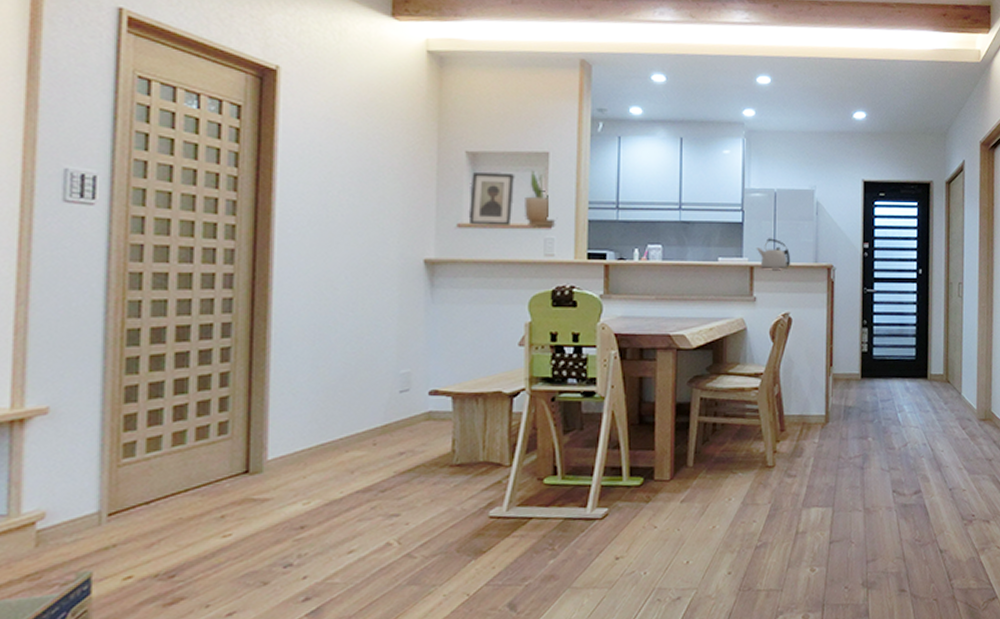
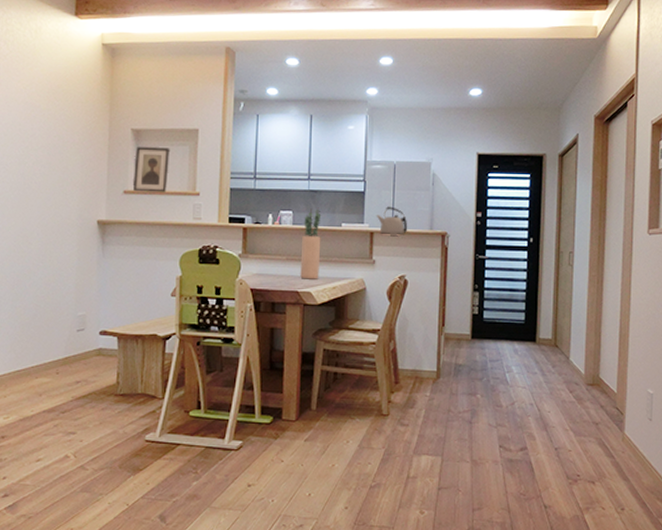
potted plant: present [525,171,556,229] -> none [178,146,203,196]
vase: none [672,240,695,321] -> present [300,207,322,279]

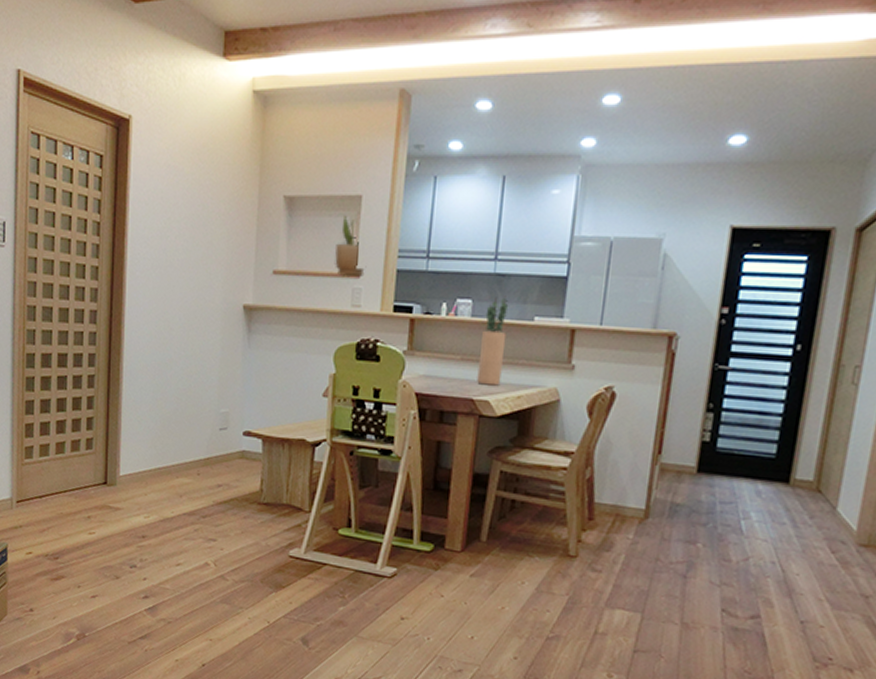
picture frame: present [133,147,169,192] -> none [284,218,327,273]
potted plant: none [178,146,203,196] -> present [335,216,365,278]
kettle: present [376,206,408,236] -> none [580,296,623,335]

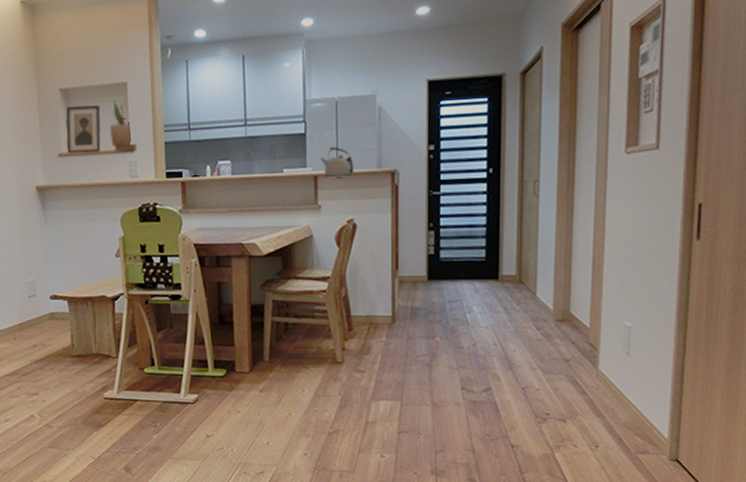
picture frame: none [284,218,327,273] -> present [66,105,101,154]
vase: present [477,295,509,386] -> none [242,154,263,231]
kettle: none [580,296,623,335] -> present [319,147,354,178]

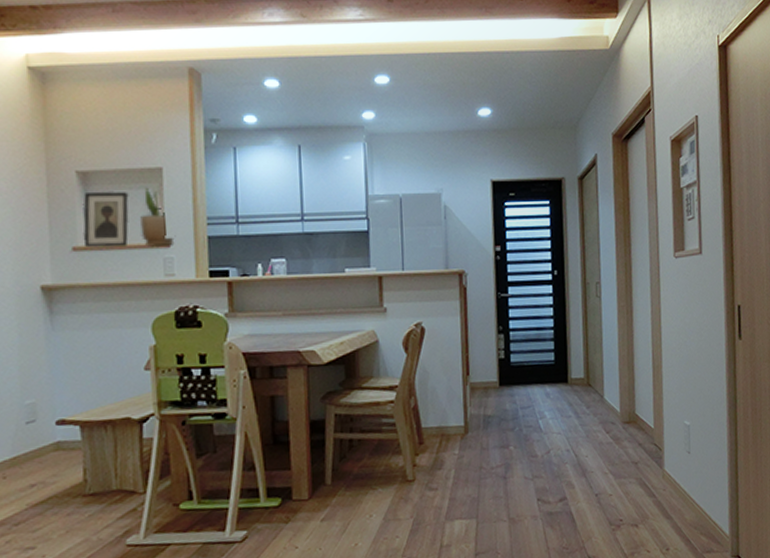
kettle: present [319,147,354,178] -> none [383,246,421,279]

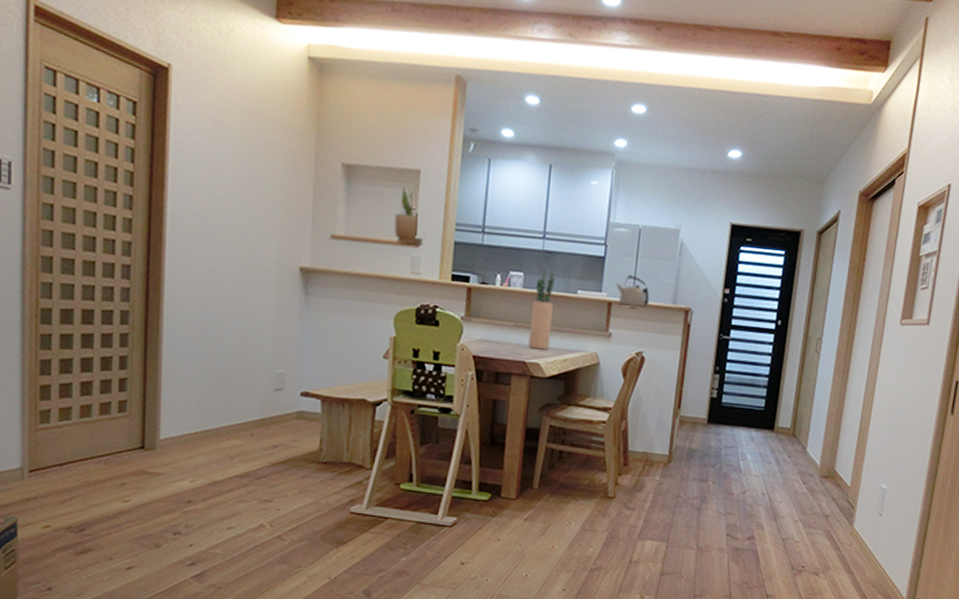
picture frame: present [84,192,128,248] -> none [343,185,386,241]
vase: none [299,252,323,337] -> present [528,270,556,350]
kettle: none [383,246,421,279] -> present [615,275,650,308]

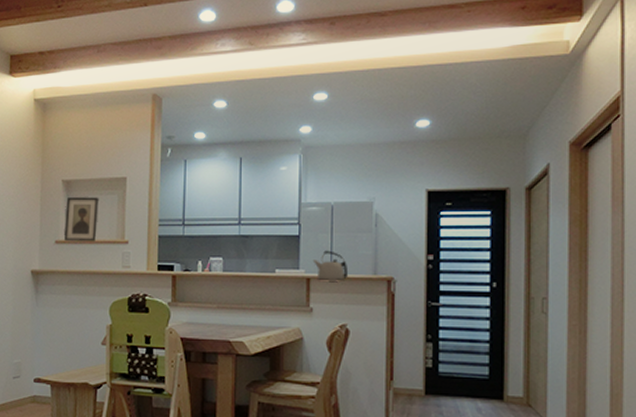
picture frame: none [343,185,386,241] -> present [65,197,98,241]
potted plant: present [394,188,424,246] -> none [107,194,132,244]
vase: present [528,270,556,350] -> none [232,253,254,328]

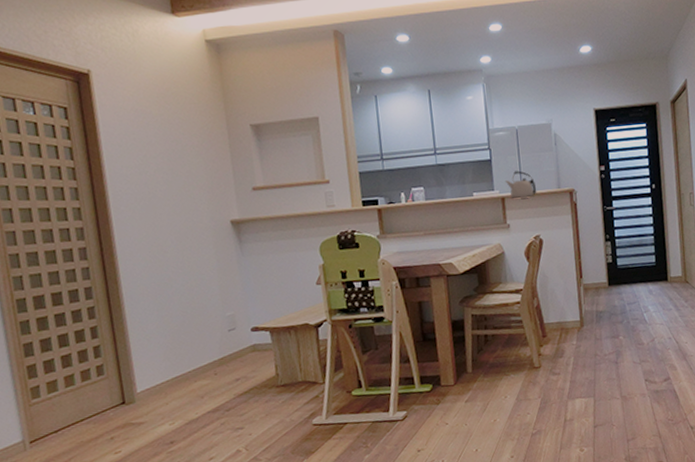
picture frame: present [65,197,98,241] -> none [258,139,296,187]

